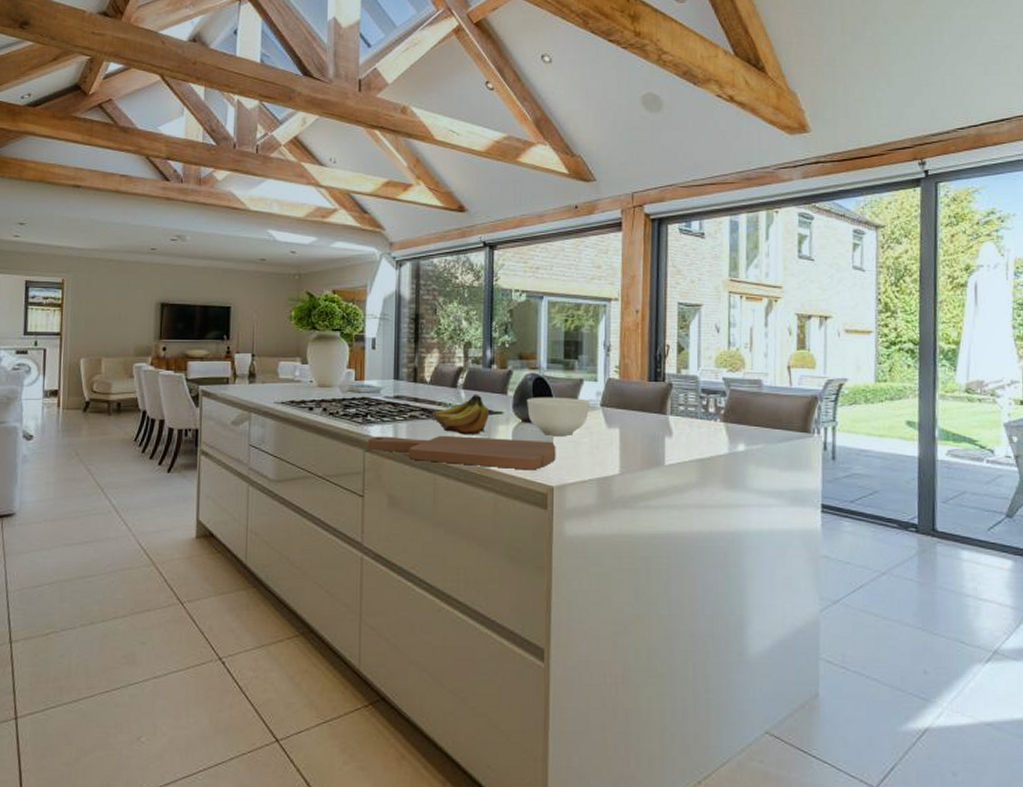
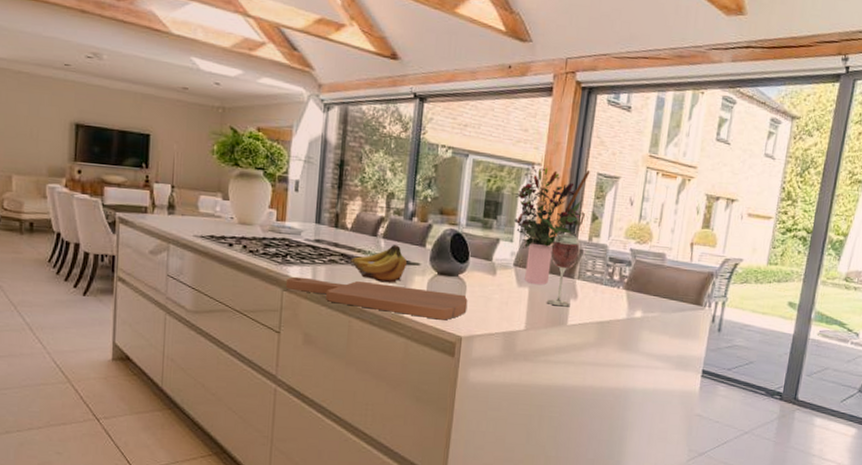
bowl: present [527,397,590,435] -> none [443,252,504,291]
bouquet: none [591,301,670,425] -> present [512,165,590,286]
wineglass: none [638,365,669,446] -> present [546,230,580,307]

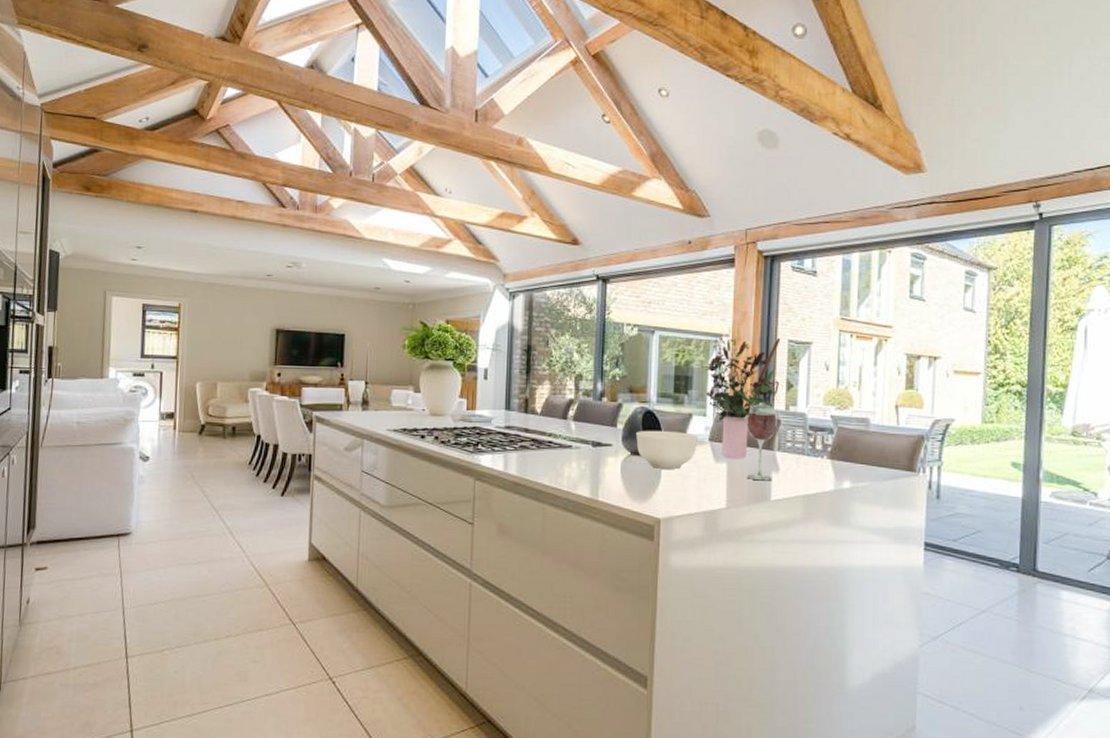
cutting board: present [285,276,468,320] -> none [477,465,664,502]
fruit: present [349,245,408,284] -> none [540,427,600,468]
bowl: none [443,252,504,291] -> present [636,430,699,469]

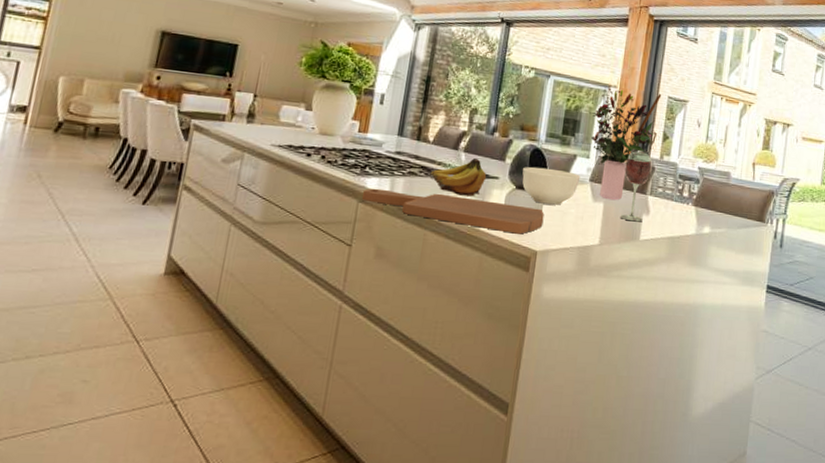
cutting board: none [477,465,664,502] -> present [361,188,545,234]
fruit: none [540,427,600,468] -> present [428,158,487,197]

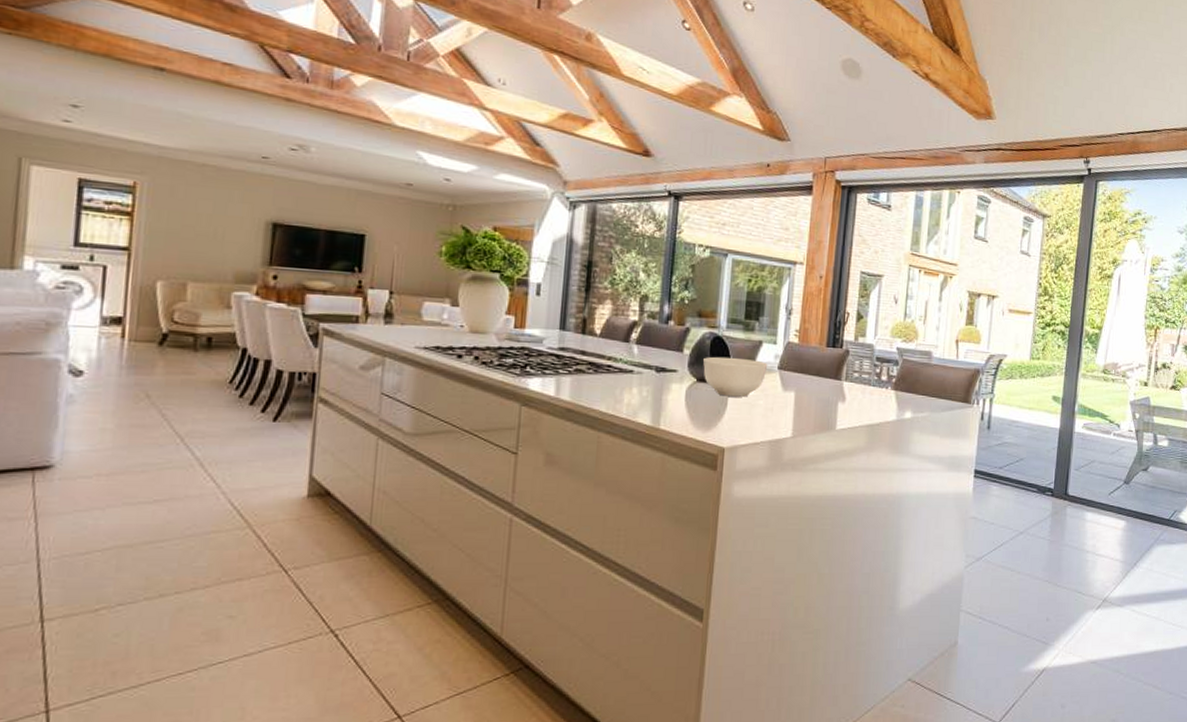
cutting board: present [361,188,545,234] -> none [524,389,730,431]
fruit: present [428,158,487,197] -> none [598,351,664,394]
bouquet: present [589,87,662,201] -> none [774,264,853,389]
wineglass: present [620,148,652,222] -> none [813,331,846,411]

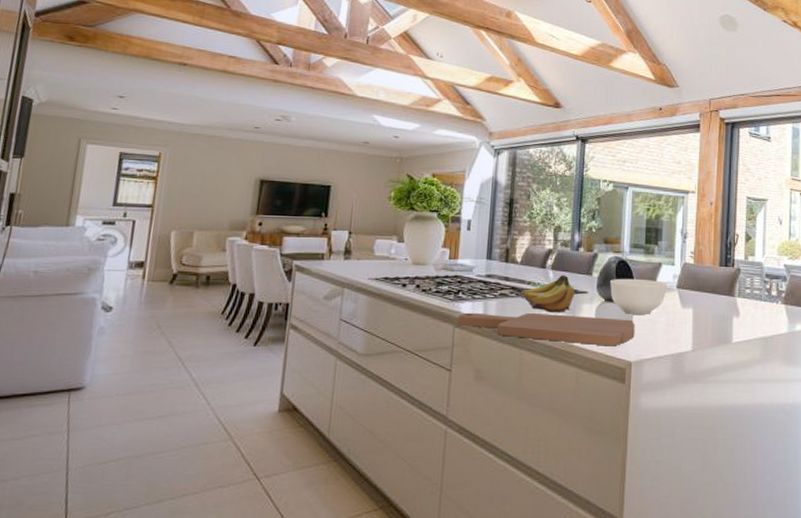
cutting board: none [524,389,730,431] -> present [457,312,635,346]
fruit: none [598,351,664,394] -> present [519,275,576,314]

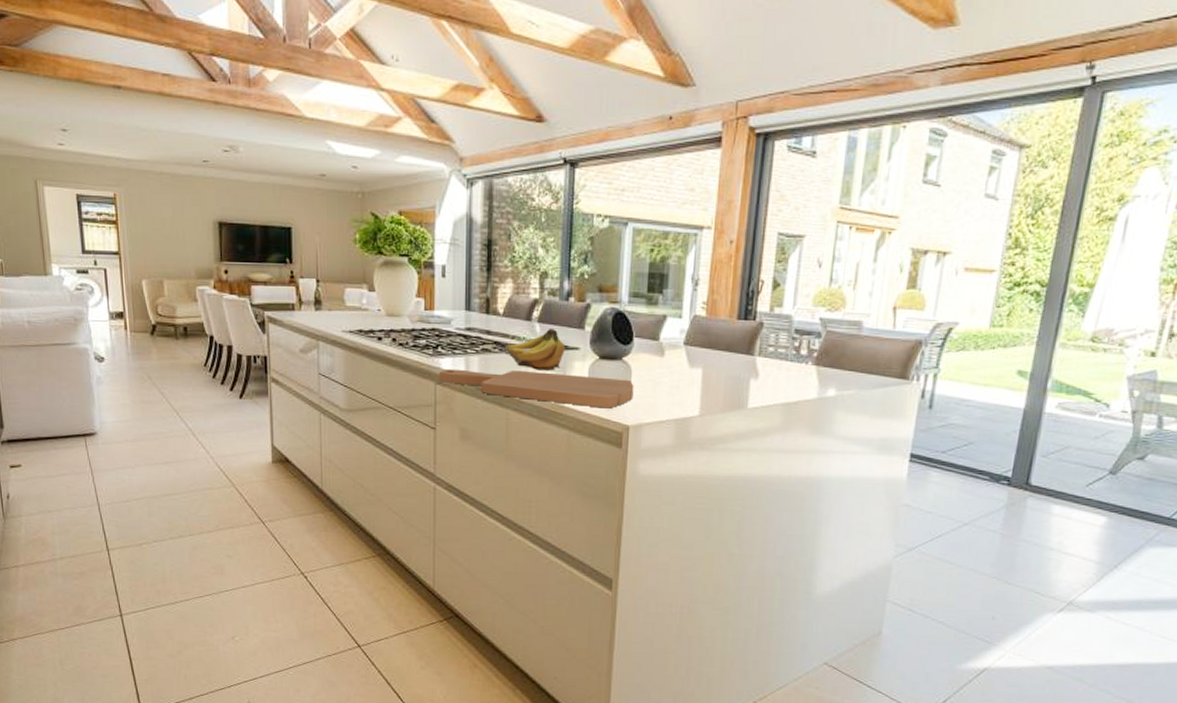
bowl: present [610,278,668,314] -> none [605,333,673,374]

